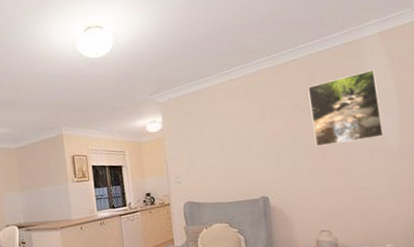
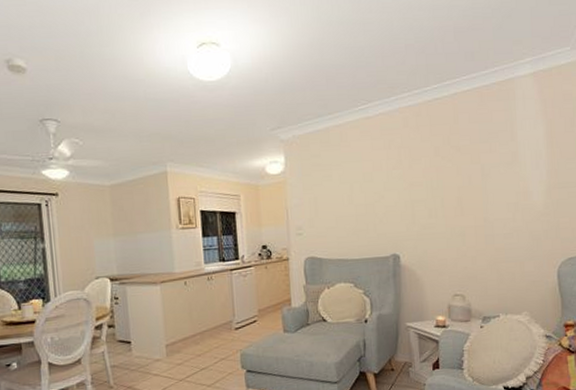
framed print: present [307,70,384,147] -> none [451,115,529,200]

